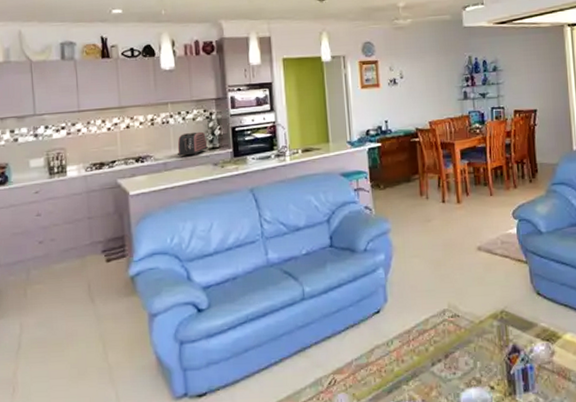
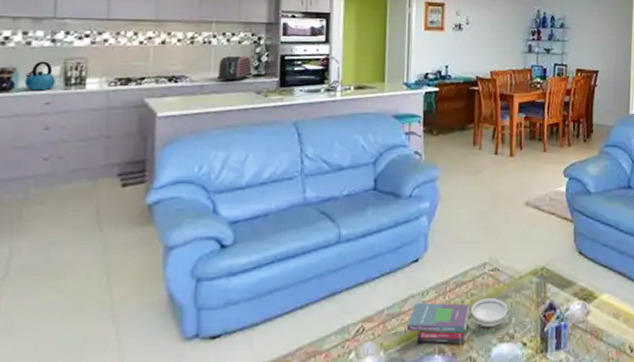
kettle: none [16,154,41,182] -> present [24,61,55,91]
books: none [375,351,435,392] -> present [406,303,470,345]
bowl: none [436,344,472,373] -> present [471,298,508,327]

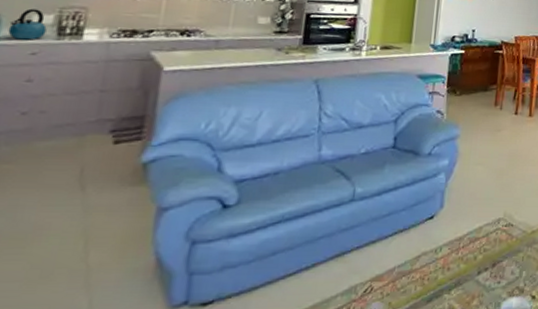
toaster: present [217,55,252,81] -> none [235,12,274,37]
books: present [406,303,470,345] -> none [416,259,482,301]
bowl: present [471,298,508,327] -> none [483,253,520,282]

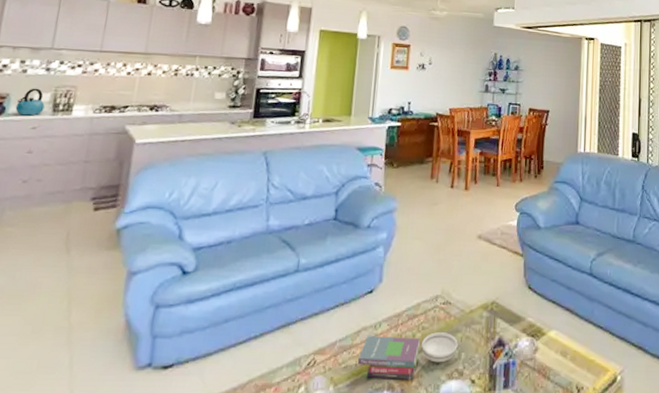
books: none [416,259,482,301] -> present [357,336,420,381]
bowl: none [483,253,520,282] -> present [421,332,458,363]

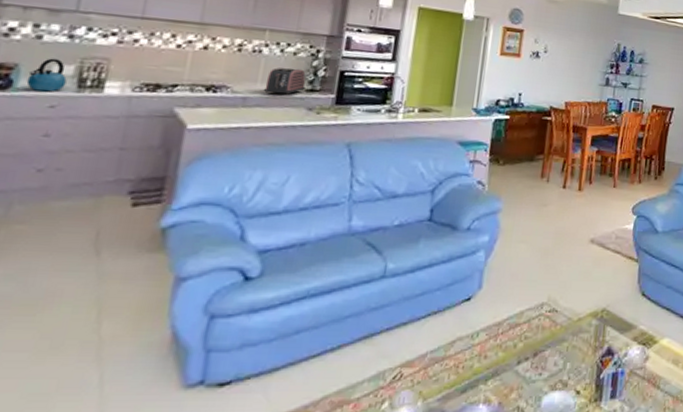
toaster: none [196,88,229,111] -> present [264,67,306,95]
books: present [357,336,420,381] -> none [450,346,522,394]
bowl: present [421,332,458,363] -> none [523,342,564,374]

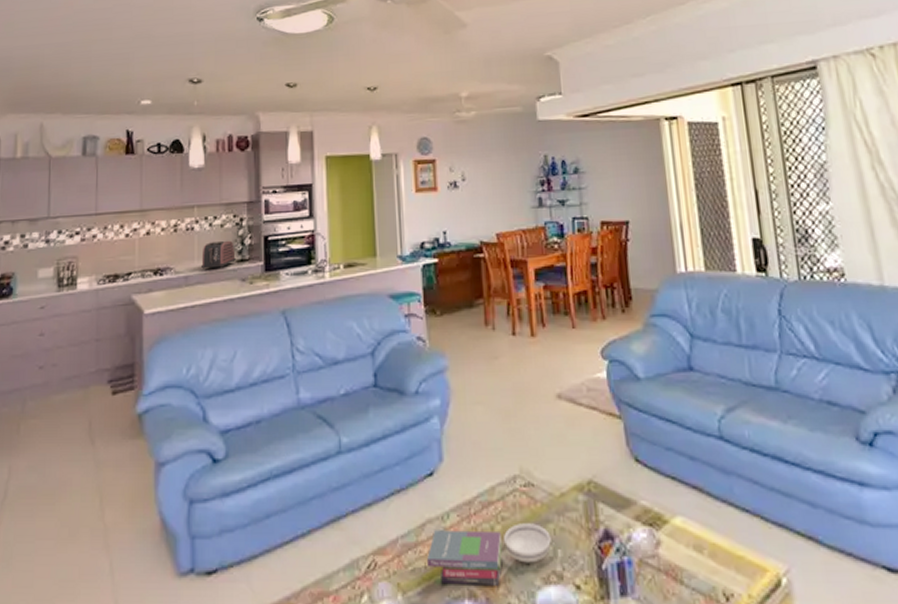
kettle: present [26,58,67,92] -> none [22,263,49,295]
books: none [450,346,522,394] -> present [426,530,503,587]
bowl: none [523,342,564,374] -> present [504,523,552,563]

